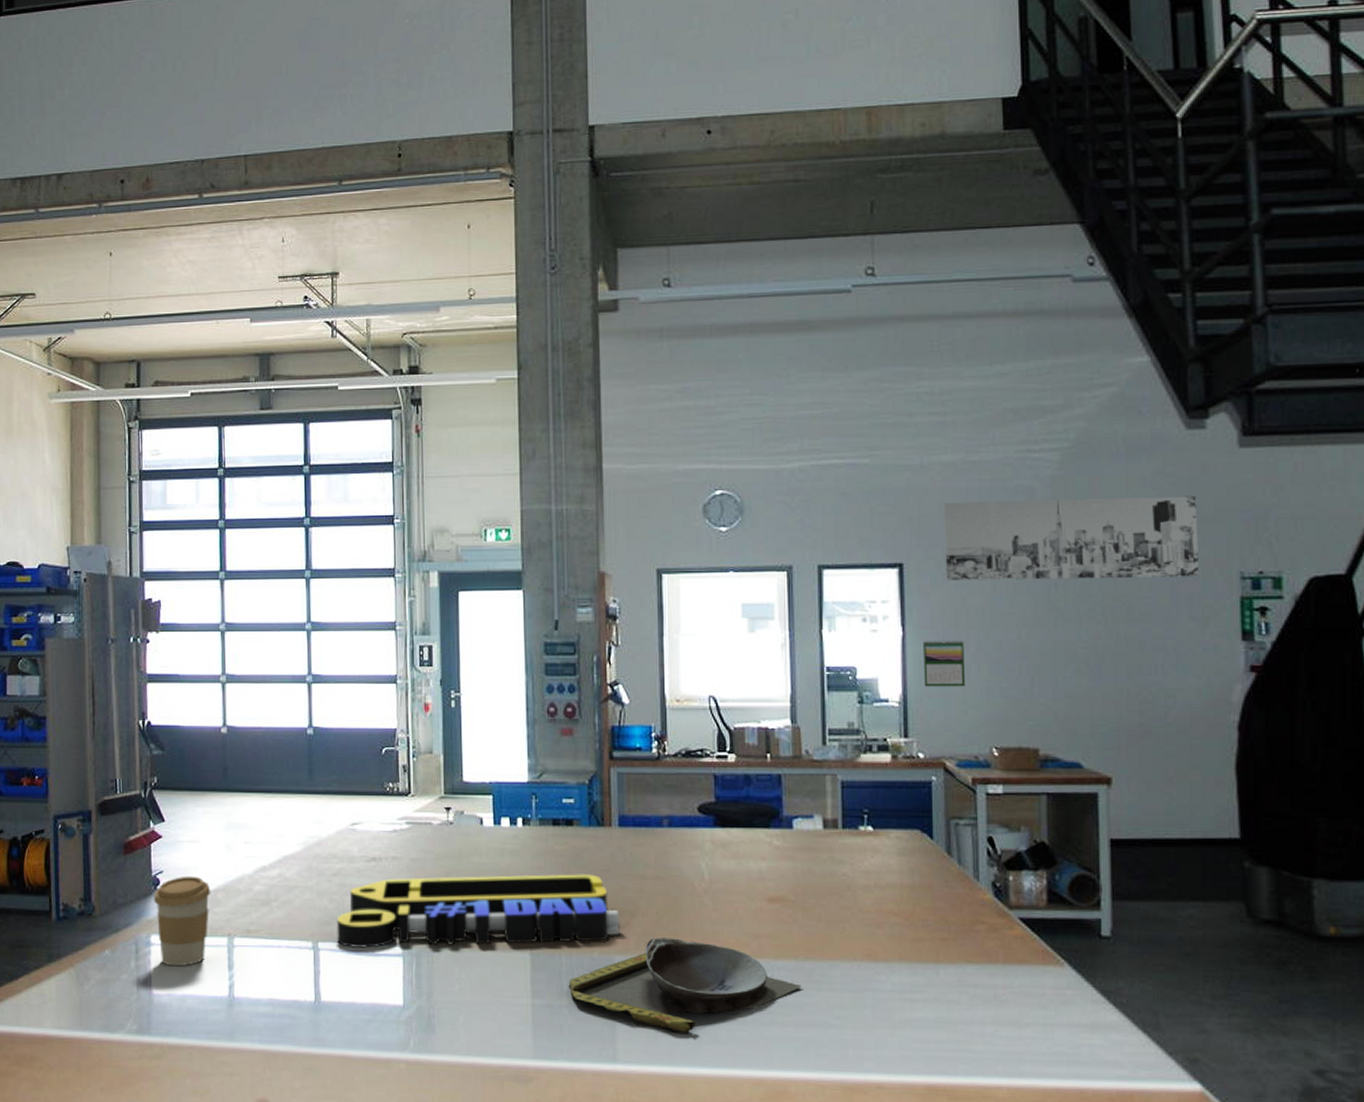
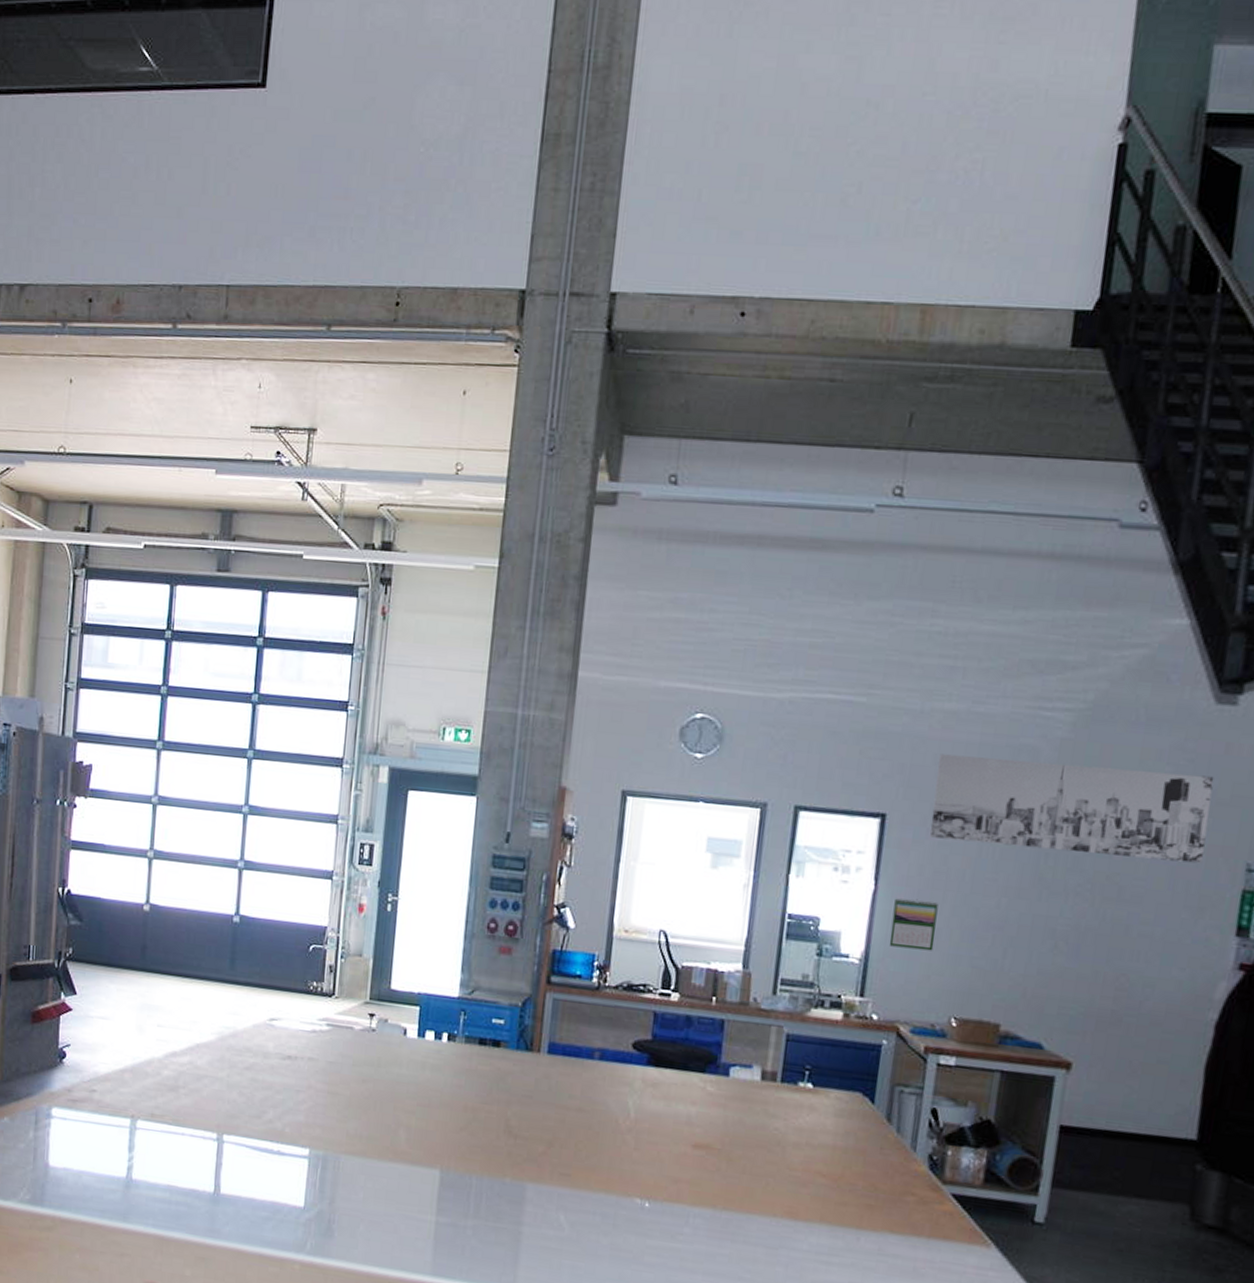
coffee cup: present [154,876,211,967] -> none [58,1052,118,1143]
key chain: present [336,873,619,948] -> none [242,1079,537,1167]
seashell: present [568,936,802,1035] -> none [475,1169,716,1270]

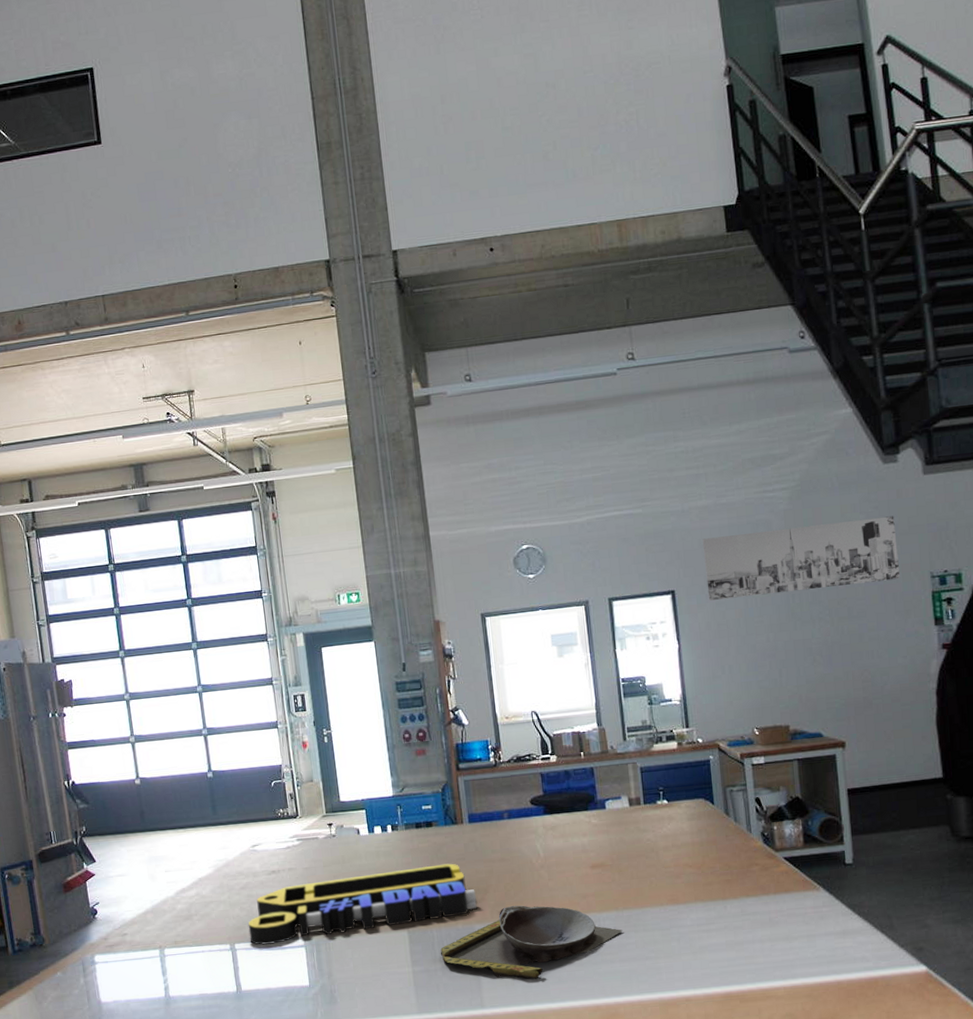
key chain: none [242,1079,537,1167] -> present [248,863,477,945]
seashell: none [475,1169,716,1270] -> present [440,905,623,980]
calendar: present [889,898,939,951] -> none [695,647,730,686]

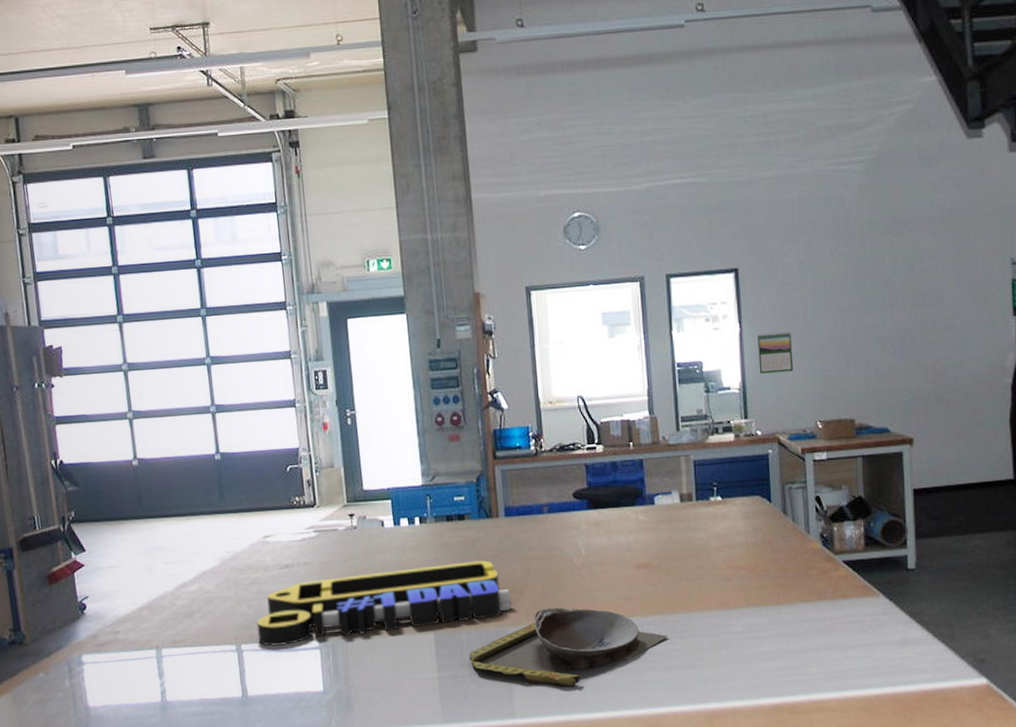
calendar: none [695,647,730,686] -> present [757,332,794,374]
wall art: present [702,516,901,601] -> none [770,195,980,281]

